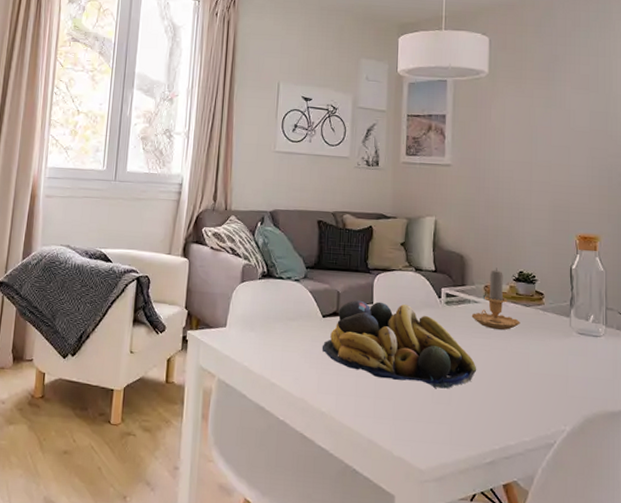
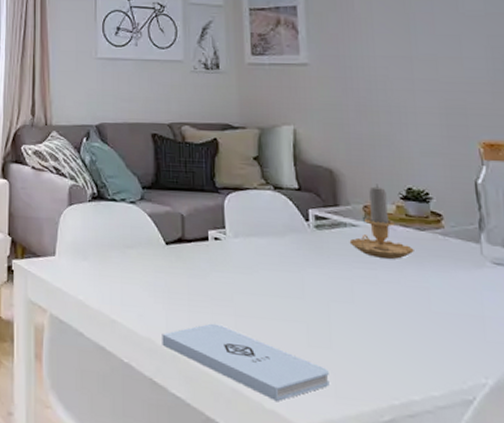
notepad: none [313,385,447,450] -> present [162,323,330,402]
fruit bowl: present [322,300,477,389] -> none [167,224,363,330]

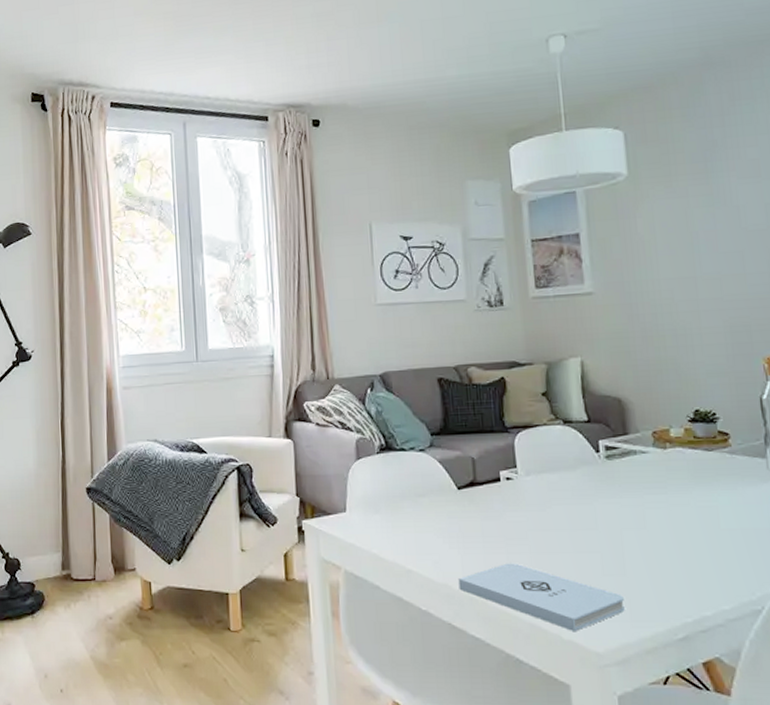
candle: present [349,184,414,259] -> none [639,409,703,482]

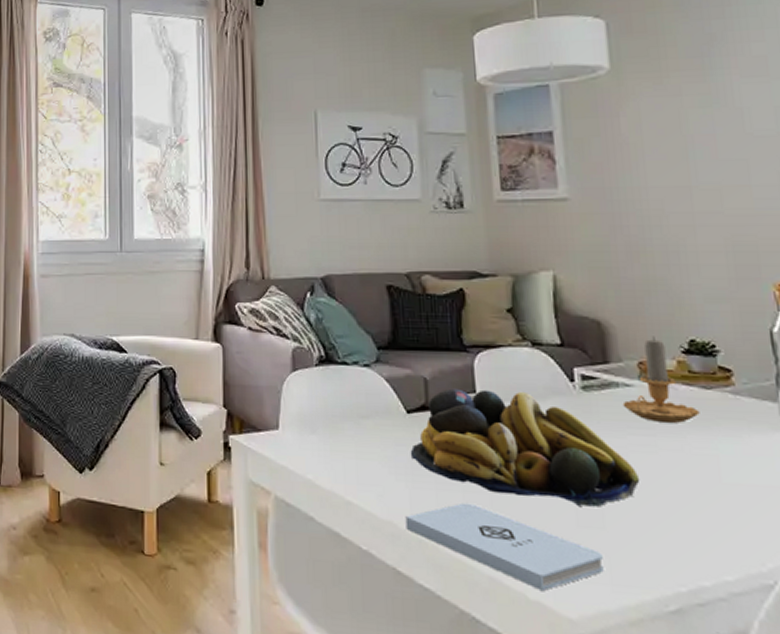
fruit bowl: none [461,463,654,558] -> present [410,388,640,507]
candle: none [639,409,703,482] -> present [622,336,700,423]

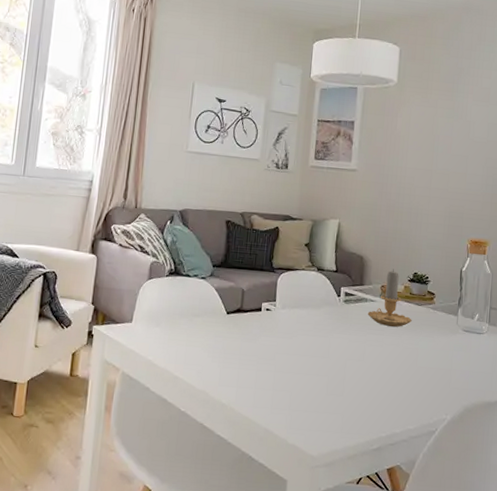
notepad: present [405,502,604,592] -> none [214,378,339,438]
fruit bowl: present [410,388,640,507] -> none [224,297,370,382]

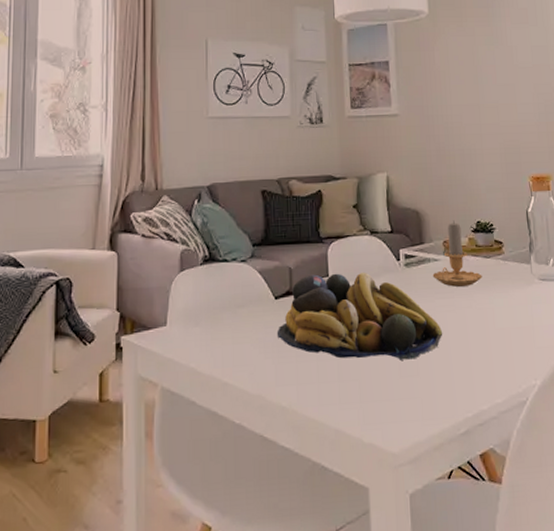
fruit bowl: none [224,297,370,382] -> present [276,272,443,360]

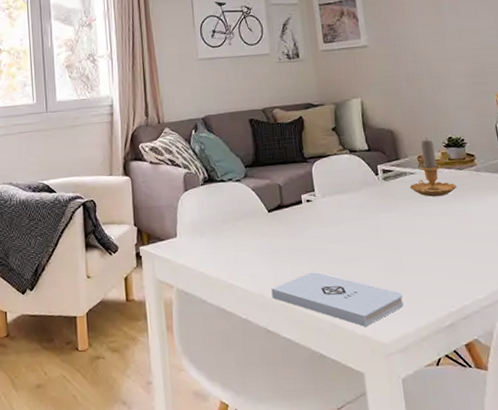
notepad: none [271,369,417,435] -> present [271,272,404,328]
fruit bowl: present [276,272,443,360] -> none [272,186,423,263]

